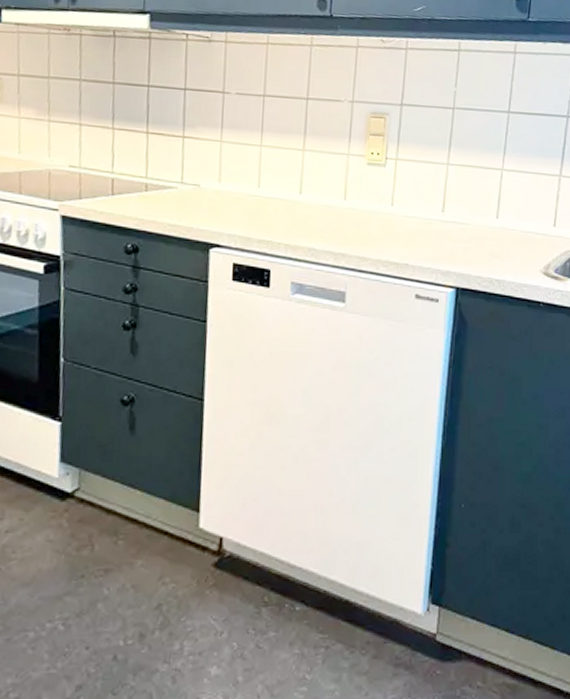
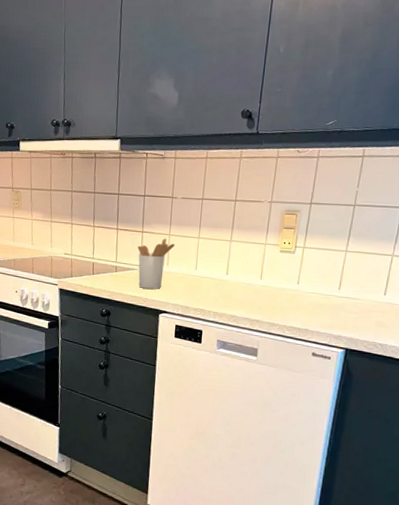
utensil holder: none [176,146,229,215] -> present [137,238,175,289]

